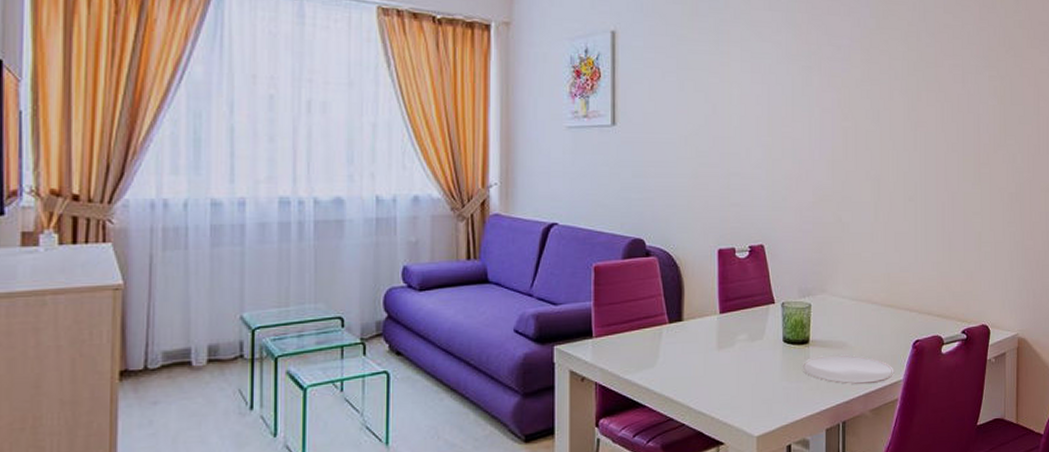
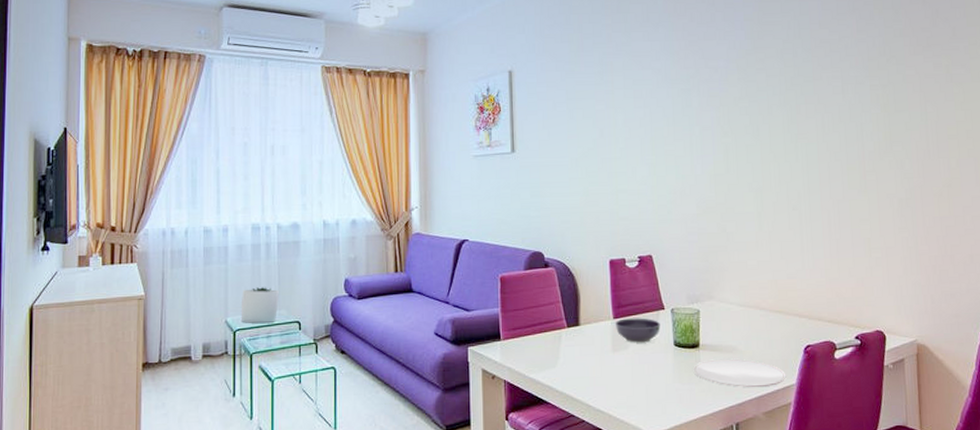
planter: none [263,275,315,320] -> present [242,287,279,323]
bowl: none [721,312,770,340] -> present [615,318,660,343]

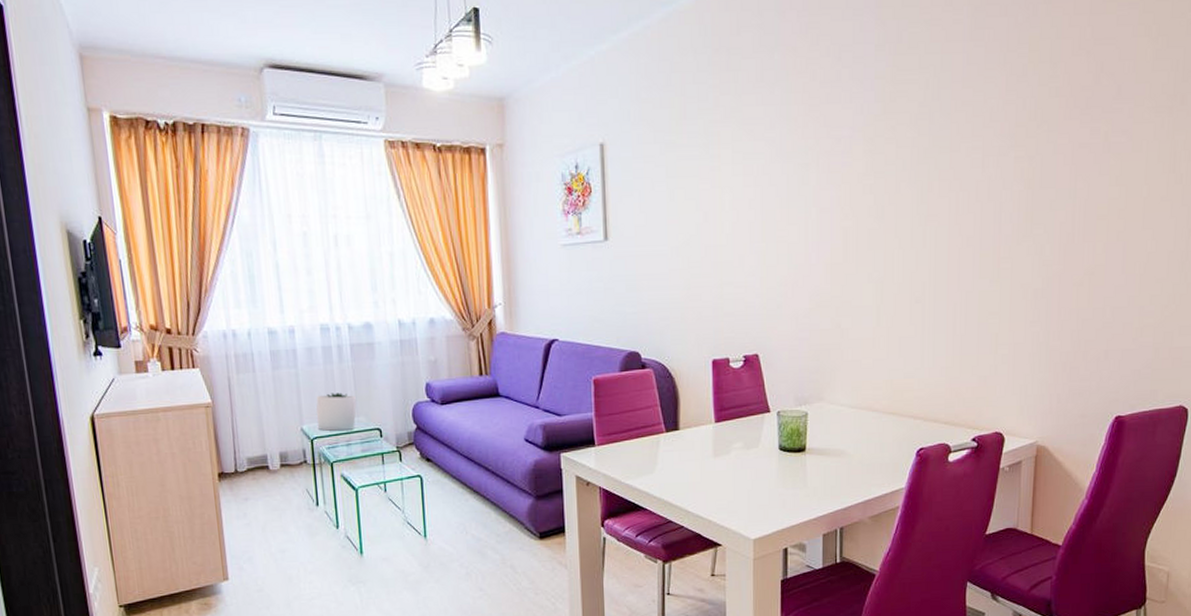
bowl: present [615,318,660,343] -> none [716,421,765,448]
plate: present [693,358,786,388] -> none [798,462,896,492]

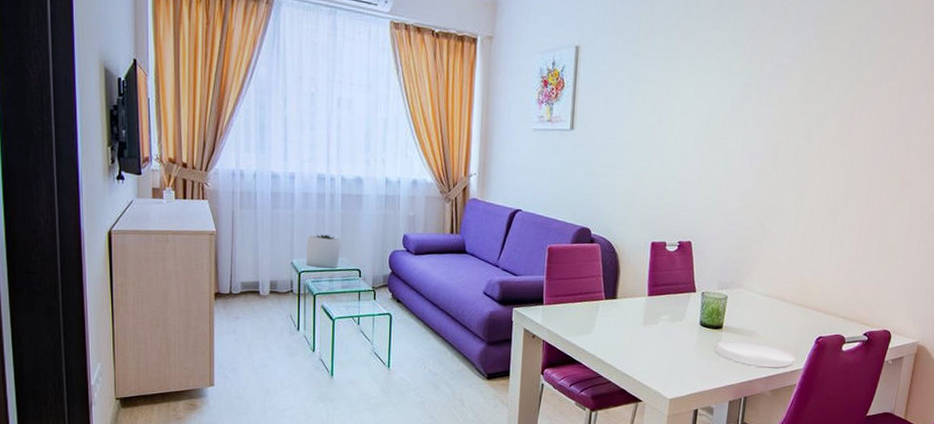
plate: none [798,462,896,492] -> present [713,340,796,369]

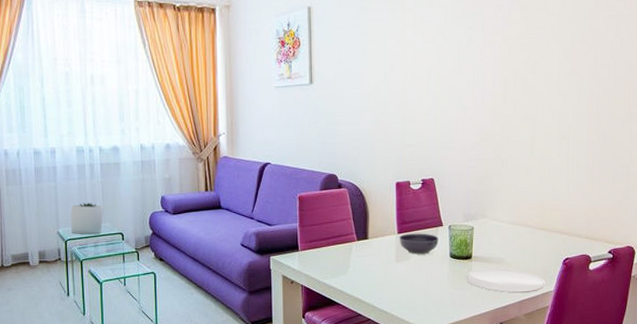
bowl: none [649,296,690,320] -> present [399,233,439,255]

